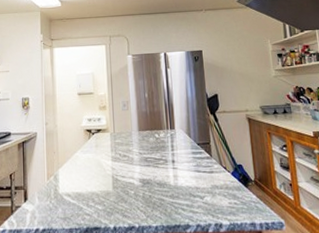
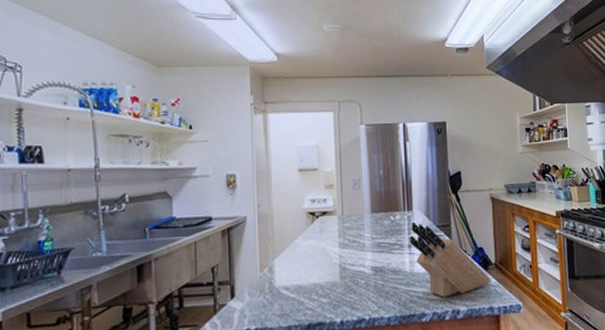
knife block: none [173,139,252,211] -> present [410,221,491,298]

